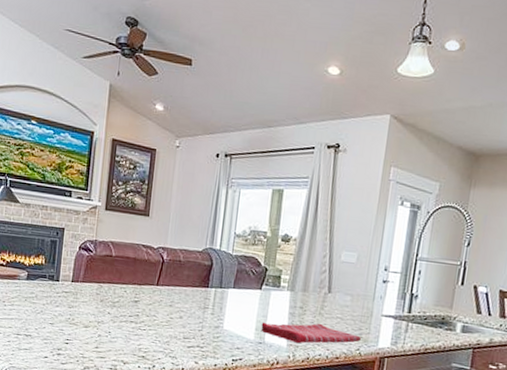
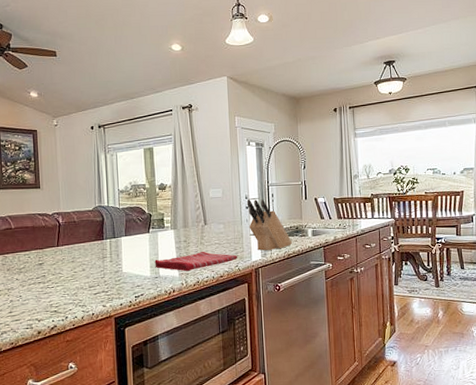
knife block: none [382,272,433,340] -> present [246,199,292,251]

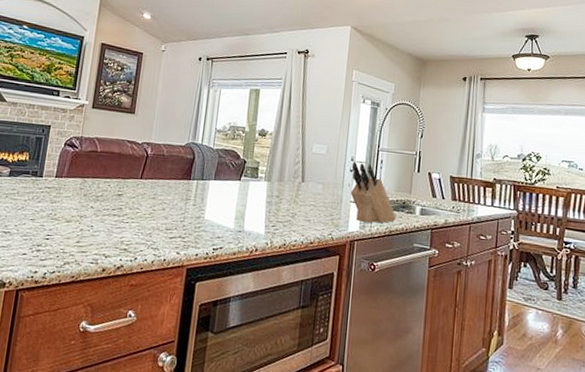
dish towel: present [154,251,237,272] -> none [240,210,332,231]

